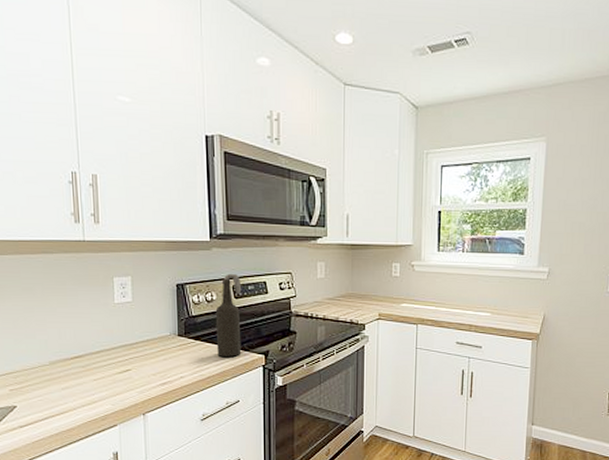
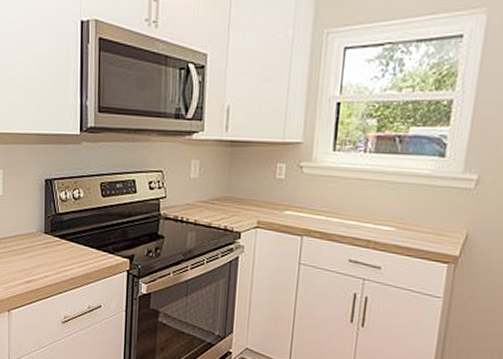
bottle: present [215,274,242,357] -> none [81,170,110,259]

